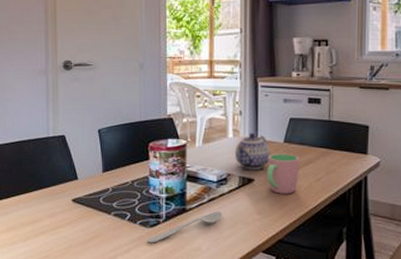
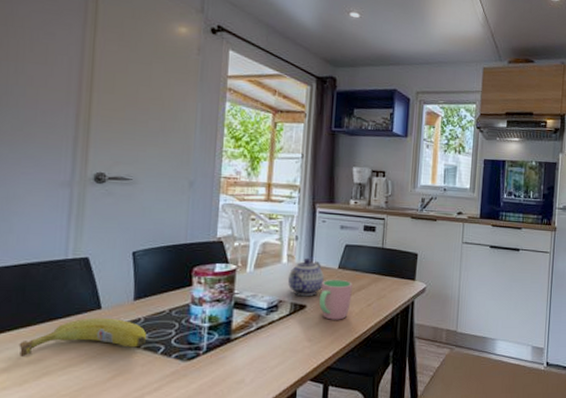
fruit: none [21,187,116,218] -> present [19,317,147,356]
spoon: present [147,211,222,243] -> none [182,340,270,378]

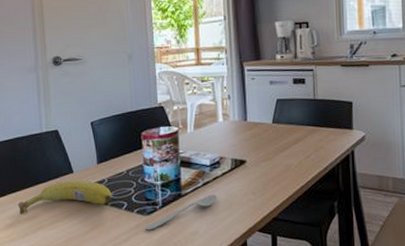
spoon: none [182,340,270,378] -> present [145,194,217,230]
teapot: present [287,258,324,296] -> none [225,115,260,152]
cup: present [318,279,353,320] -> none [257,133,289,173]

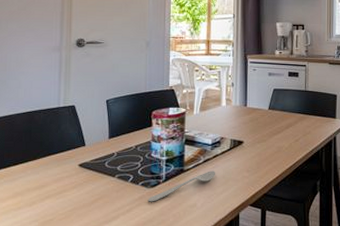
fruit: present [17,180,112,214] -> none [28,153,120,183]

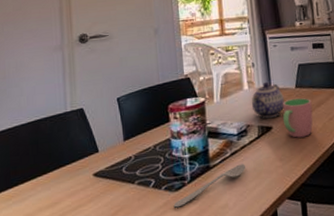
teapot: none [227,101,257,133] -> present [251,82,285,118]
cup: none [253,118,281,154] -> present [282,97,313,138]

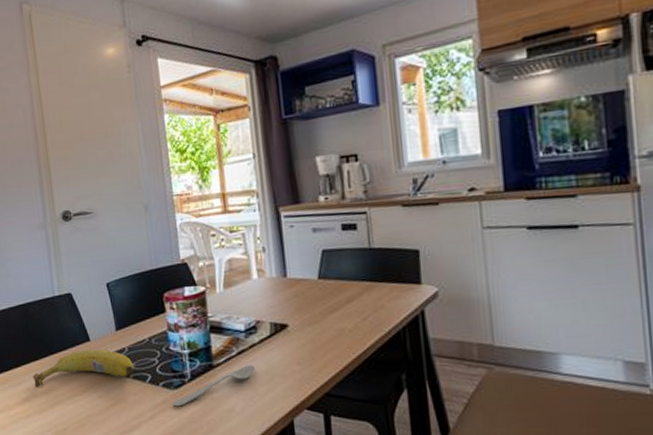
fruit: none [39,159,139,201] -> present [32,349,134,387]
teapot: present [251,82,285,118] -> none [261,270,304,314]
cup: present [282,97,313,138] -> none [301,291,341,340]

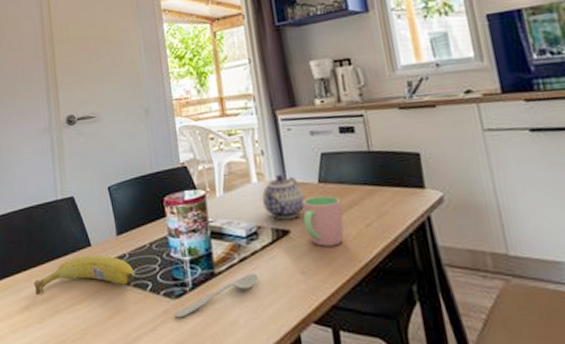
teapot: none [261,270,304,314] -> present [261,174,305,219]
cup: none [301,291,341,340] -> present [303,195,344,247]

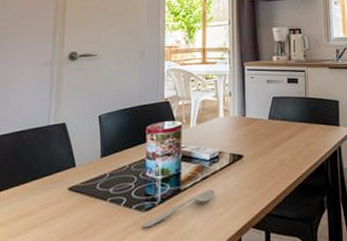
fruit: present [33,254,135,295] -> none [14,174,112,211]
teapot: present [261,174,305,219] -> none [225,111,257,146]
cup: present [303,195,344,247] -> none [254,129,283,168]

